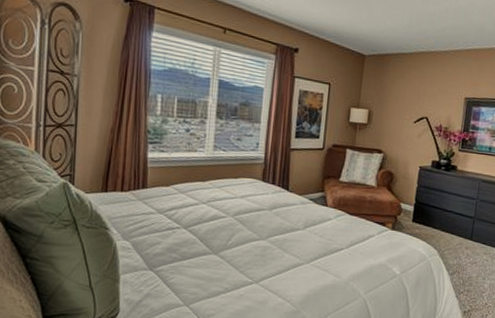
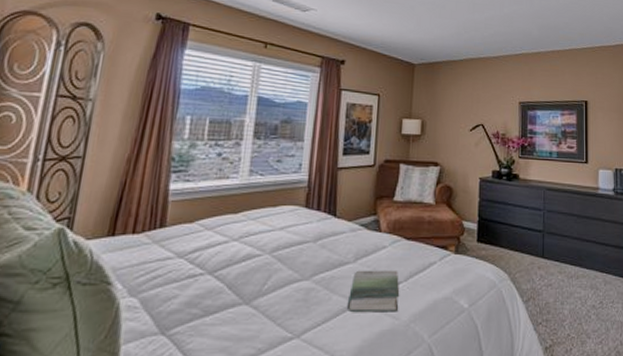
book: none [296,236,342,272] -> present [346,270,400,312]

